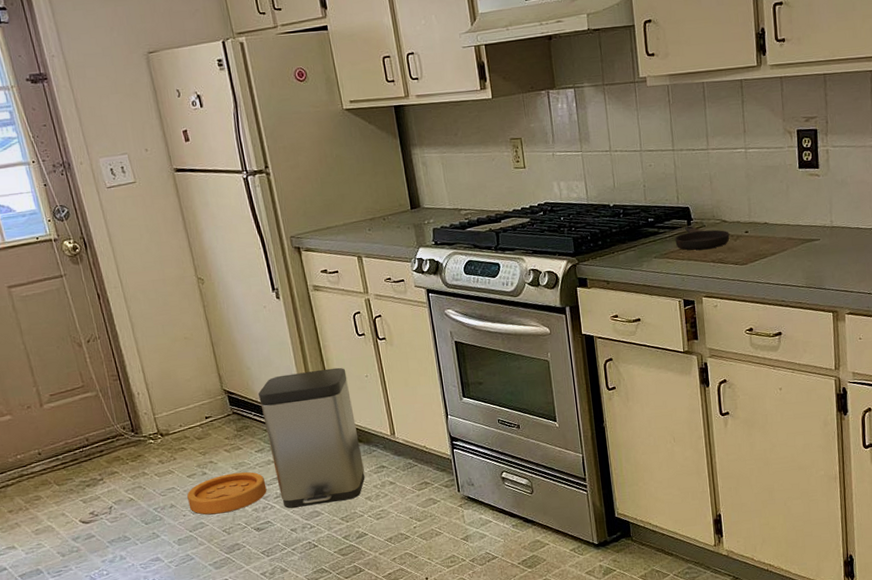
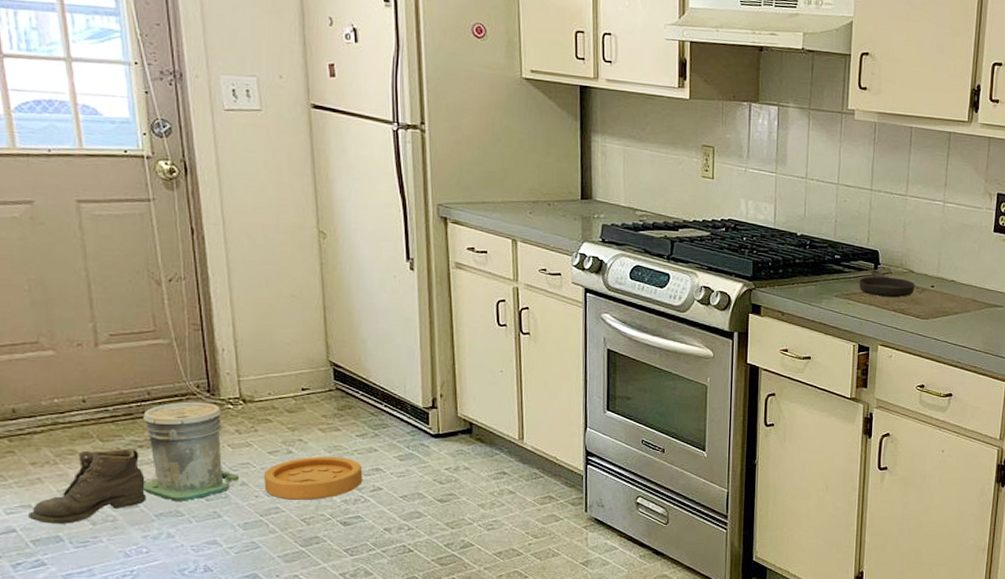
boot: none [13,488,100,560] -> present [28,448,147,524]
bucket: none [86,440,169,528] -> present [142,401,240,501]
pedal bin: present [258,367,365,508] -> none [371,355,482,505]

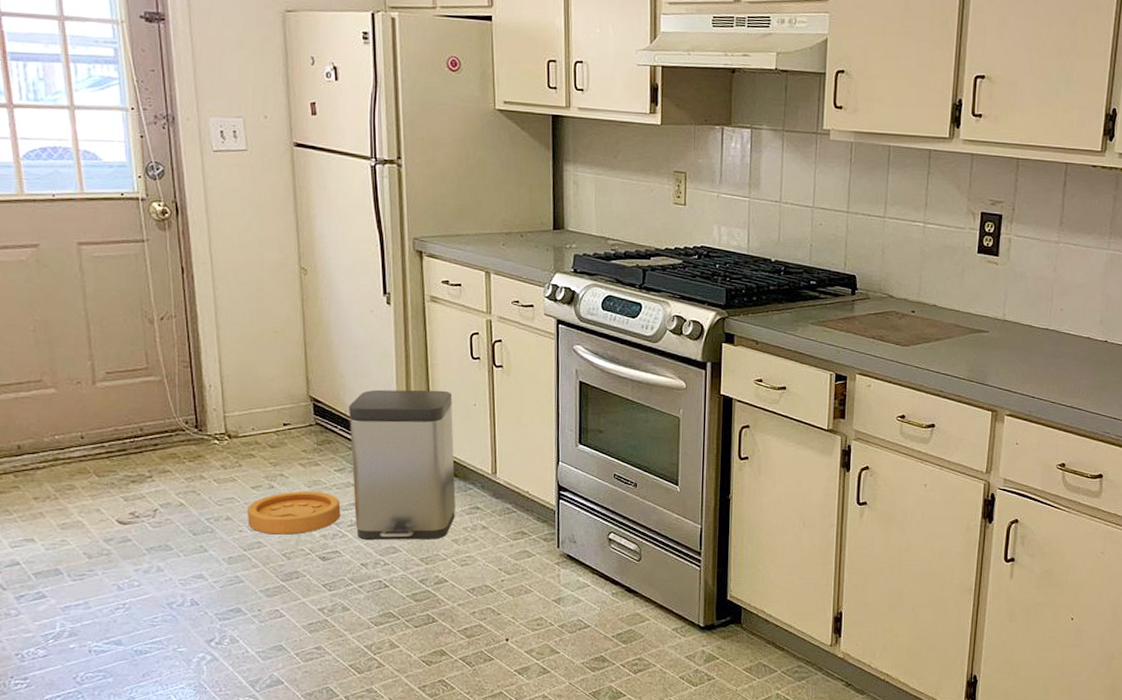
boot: present [28,448,147,524] -> none [31,483,138,557]
bucket: present [142,401,240,501] -> none [134,437,225,536]
pedal bin: none [371,355,482,505] -> present [349,389,456,540]
frying pan: present [859,270,915,297] -> none [836,295,895,323]

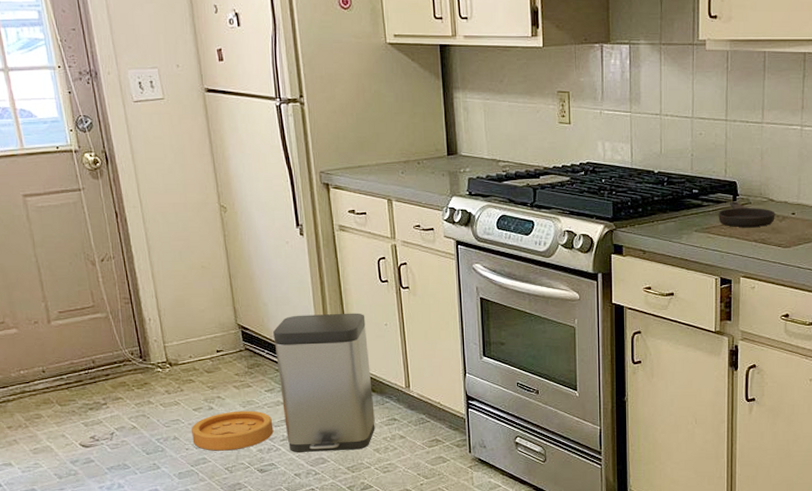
frying pan: none [836,295,895,323] -> present [718,201,775,227]

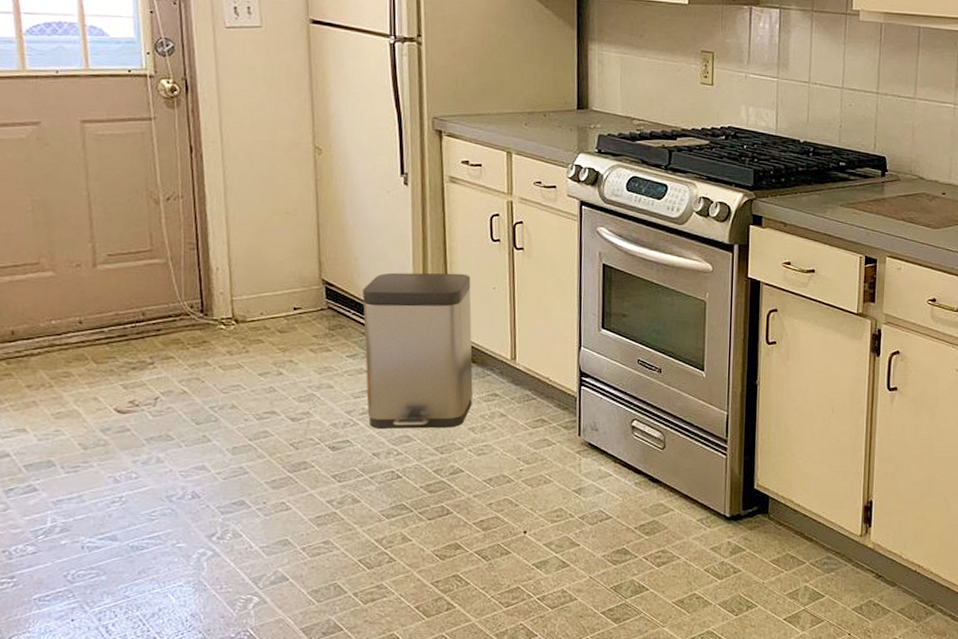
pet bowl: present [191,410,274,451] -> none [254,378,353,424]
frying pan: present [718,201,775,227] -> none [865,177,925,205]

